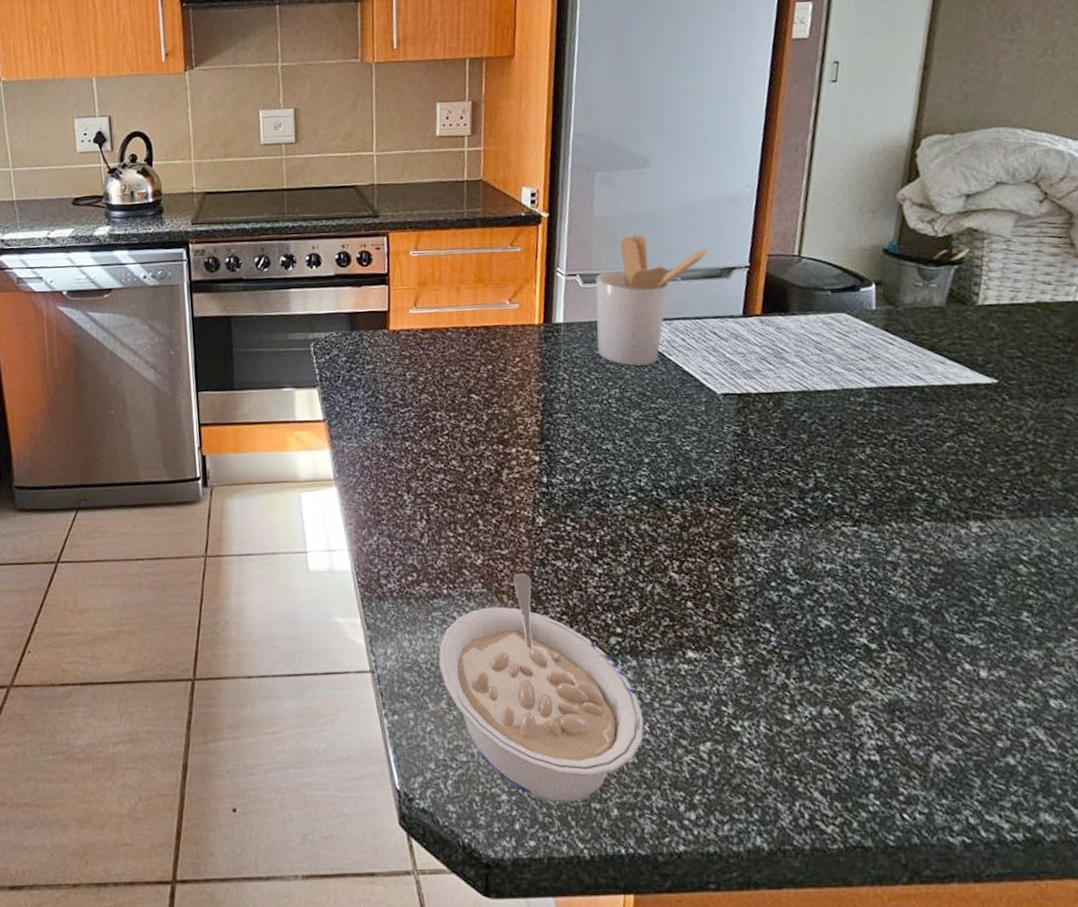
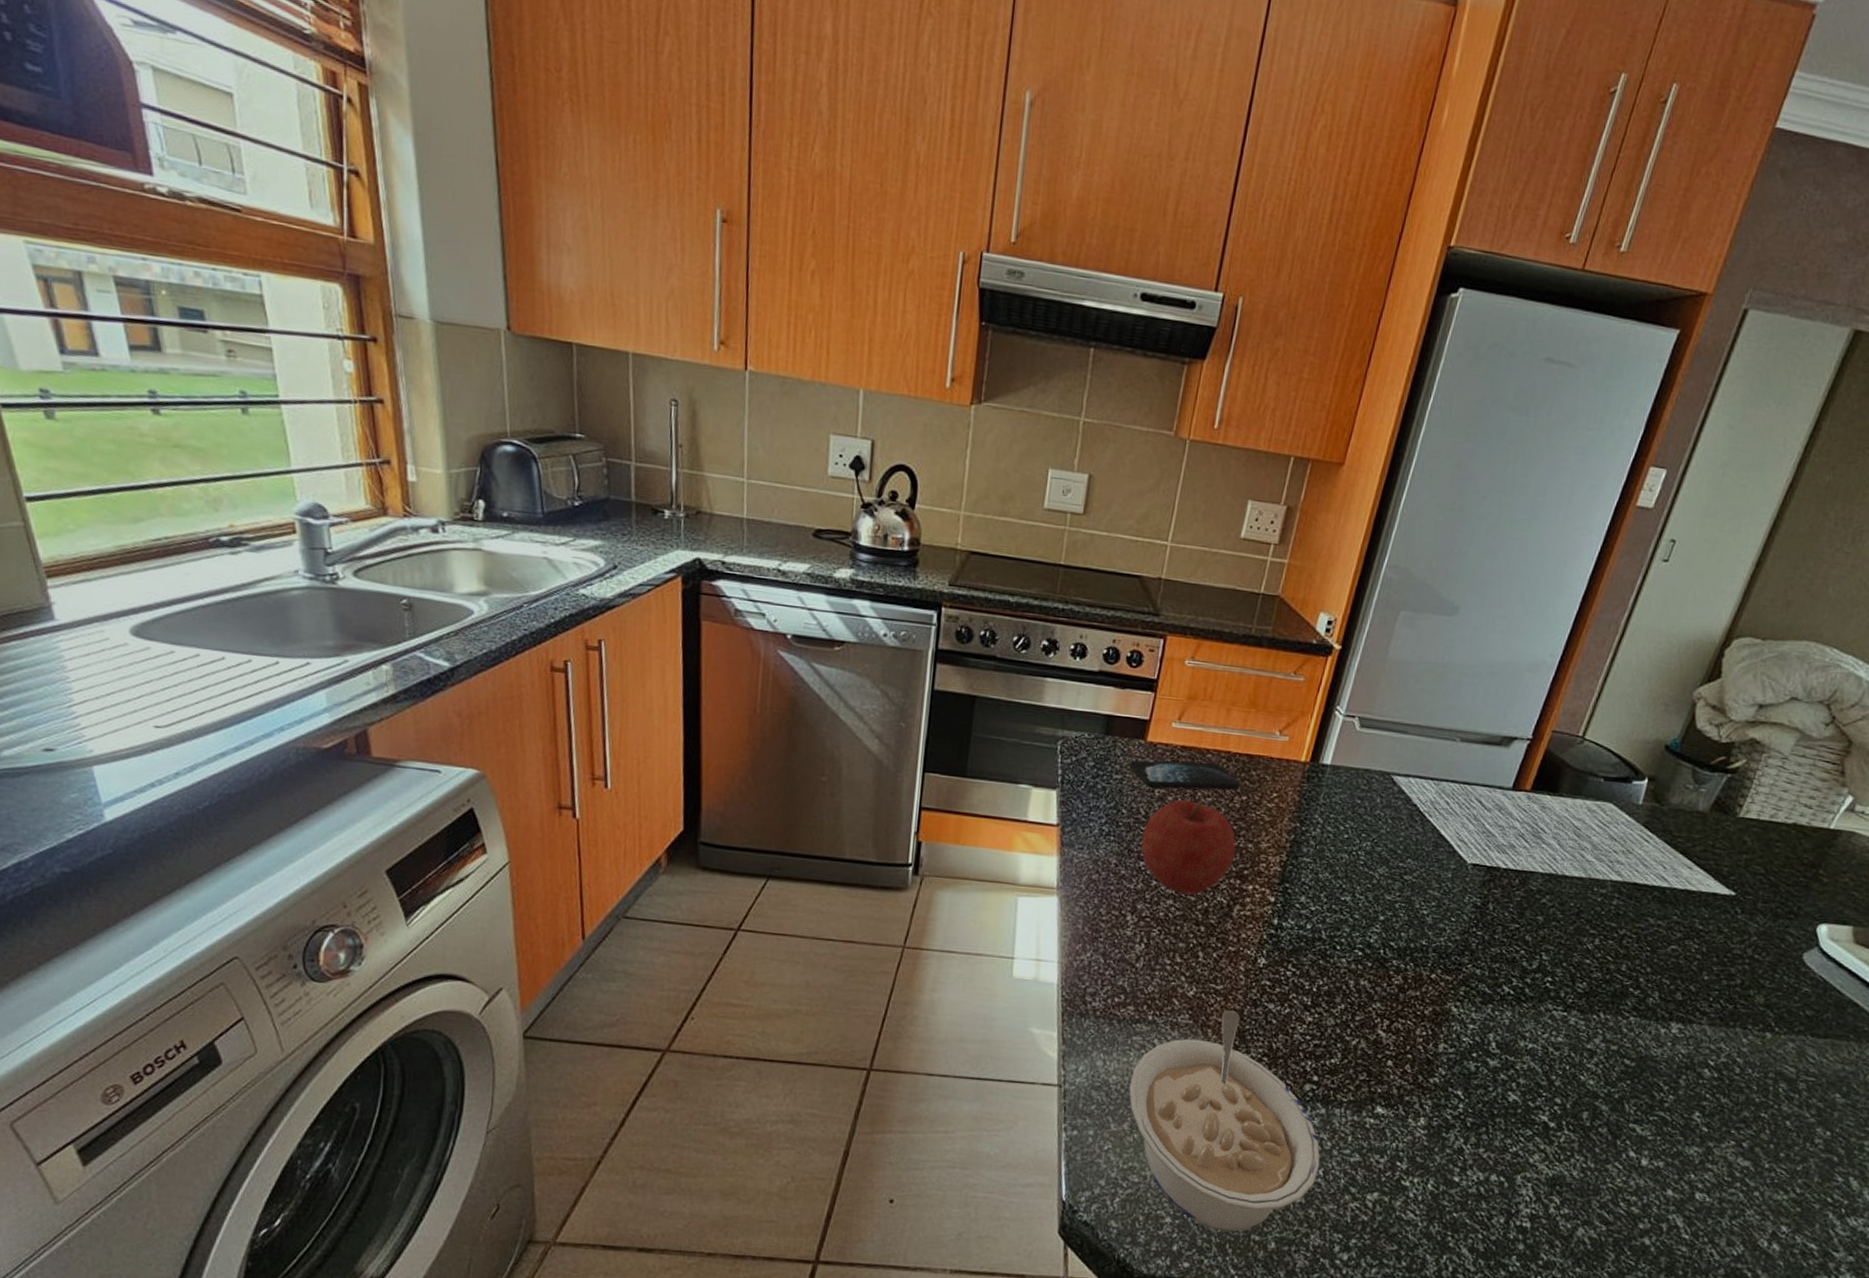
smartphone: none [377,339,484,373] -> present [1129,760,1241,790]
fruit: none [402,374,493,467] -> present [1141,799,1236,895]
utensil holder: present [595,234,708,366] -> none [1358,685,1494,823]

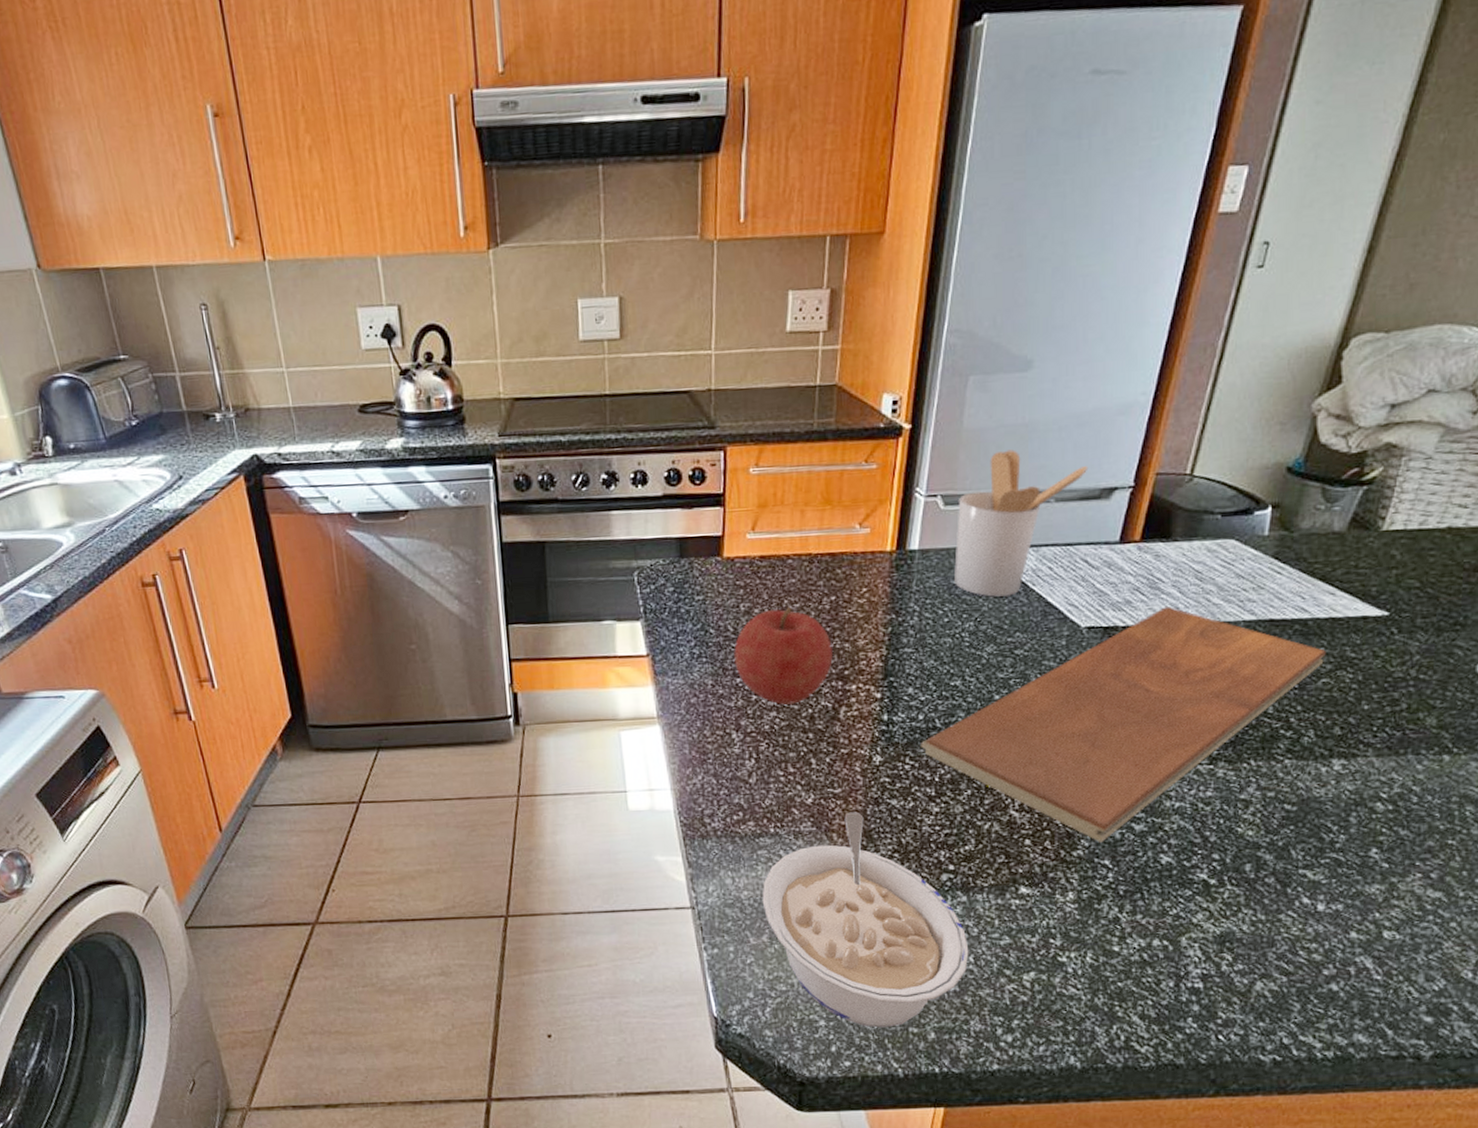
smartphone: present [1129,760,1241,790] -> none [709,567,827,604]
chopping board: none [1304,856,1678,1073] -> present [921,607,1326,842]
utensil holder: none [1358,685,1494,823] -> present [953,449,1089,597]

